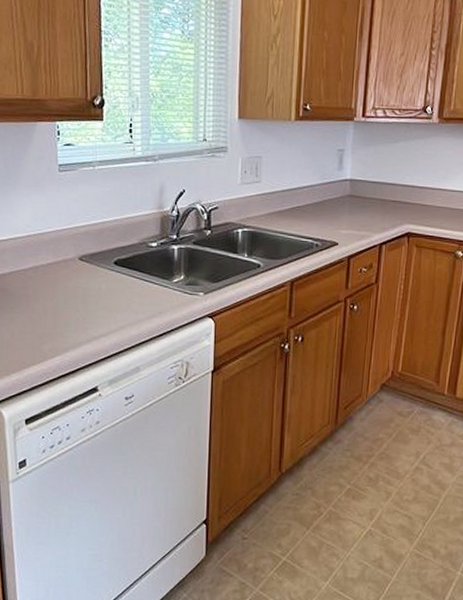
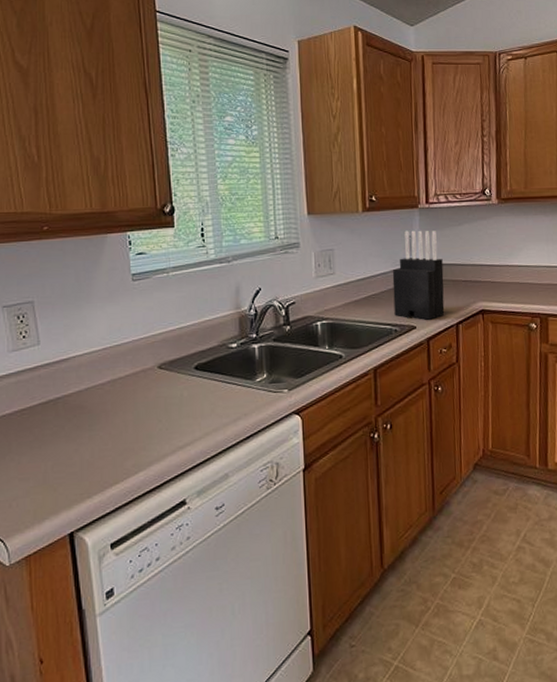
knife block: none [317,143,373,238] -> present [392,230,445,320]

